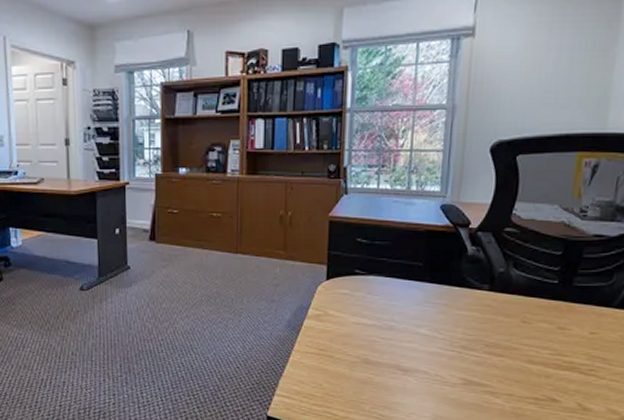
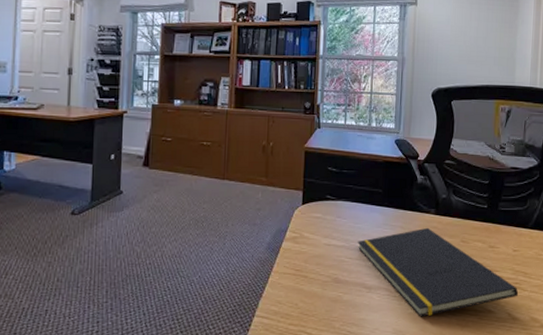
notepad: none [391,305,594,403] -> present [357,227,519,317]

